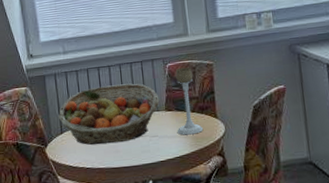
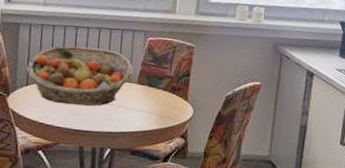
candle holder: present [175,67,204,135] -> none [144,44,173,113]

